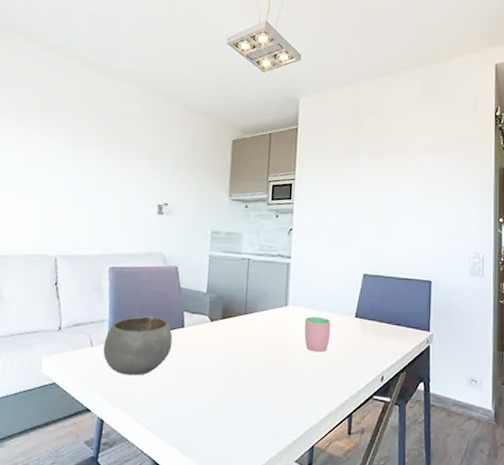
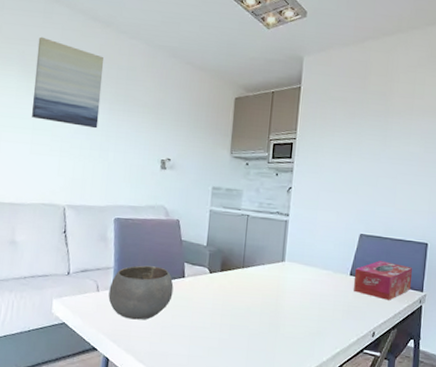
wall art: none [22,83,98,175] -> present [32,36,104,129]
cup: present [304,316,331,353] -> none [299,272,326,307]
tissue box: none [360,301,418,342] -> present [354,261,413,300]

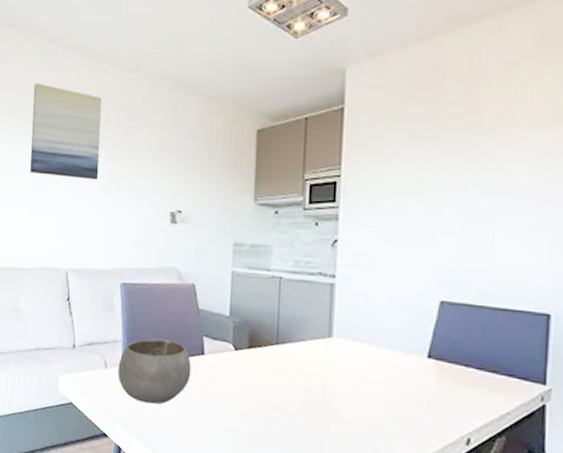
tissue box: present [354,261,413,300] -> none [435,338,527,395]

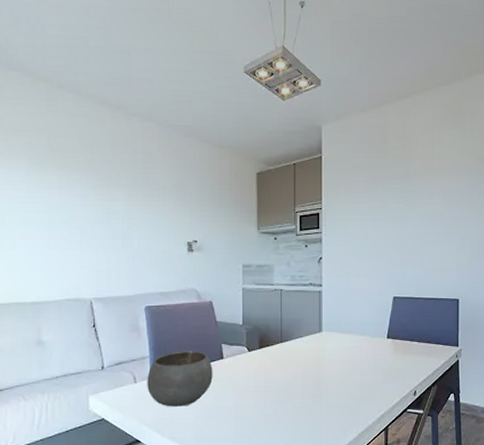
wall art: present [30,82,102,180] -> none [44,125,118,217]

